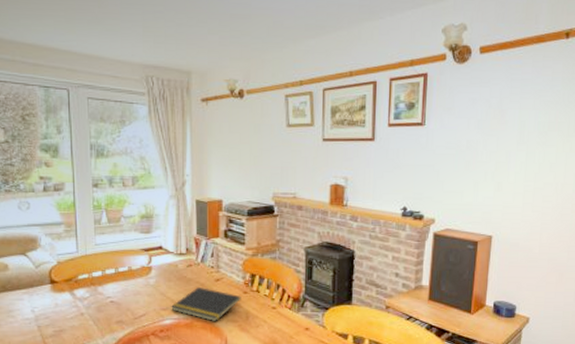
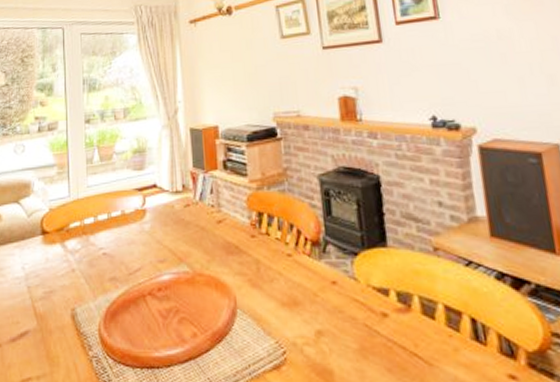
notepad: present [171,287,241,322] -> none [169,232,249,277]

